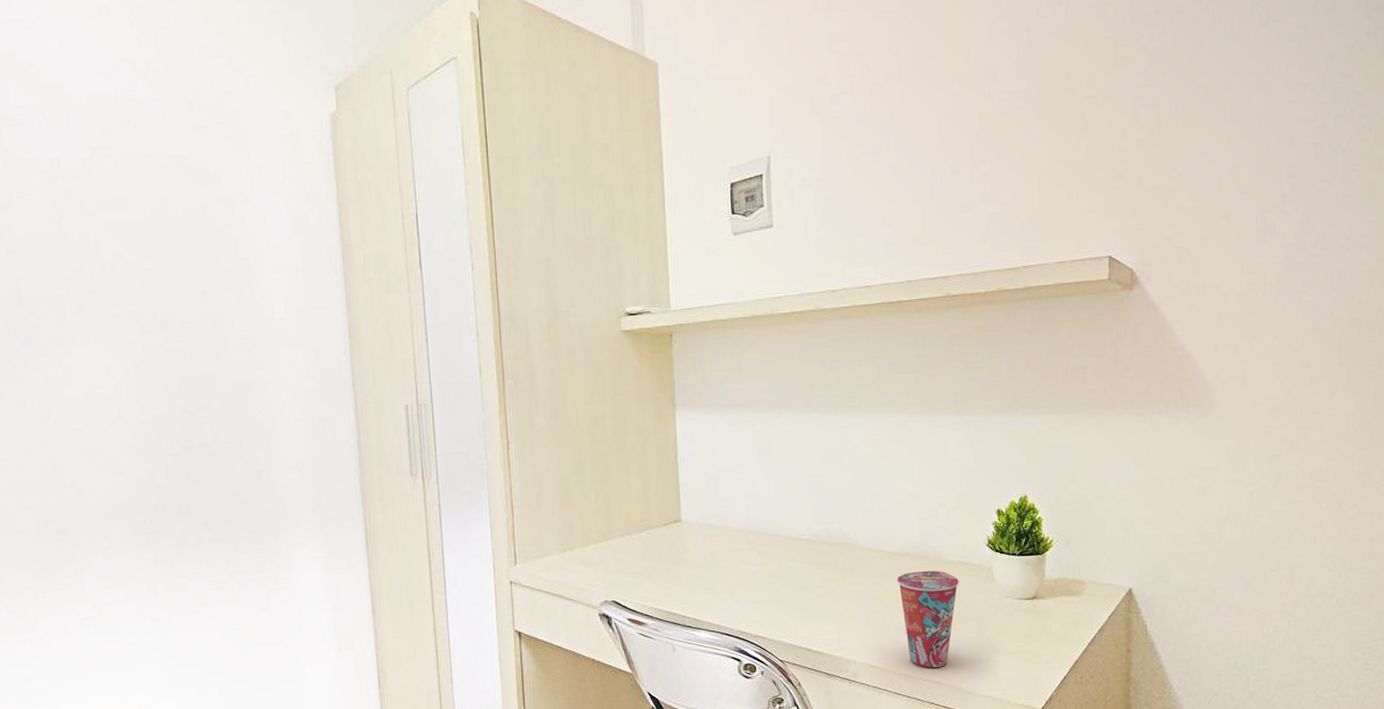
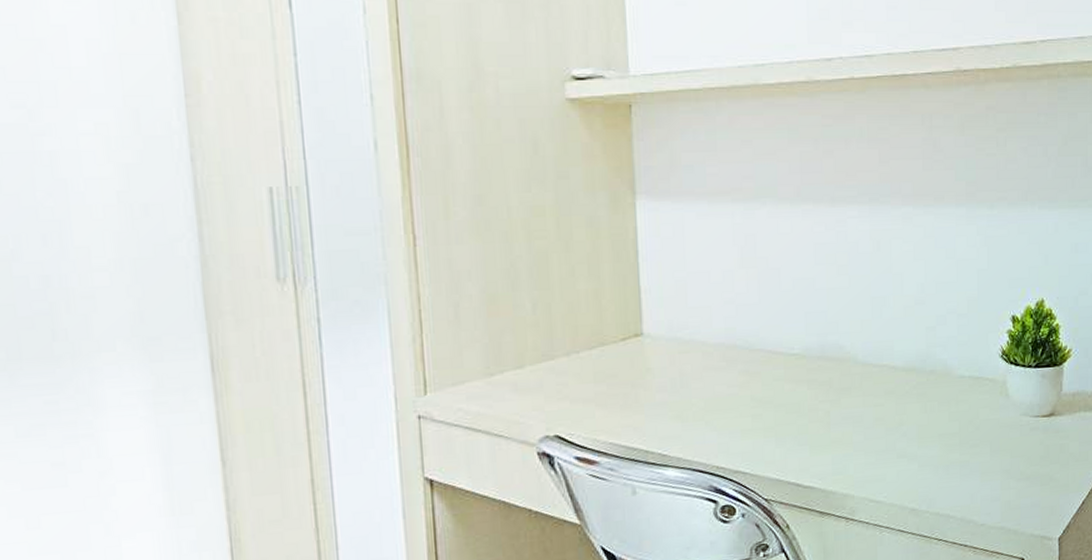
cup: present [897,570,959,668] -> none [900,386,970,499]

